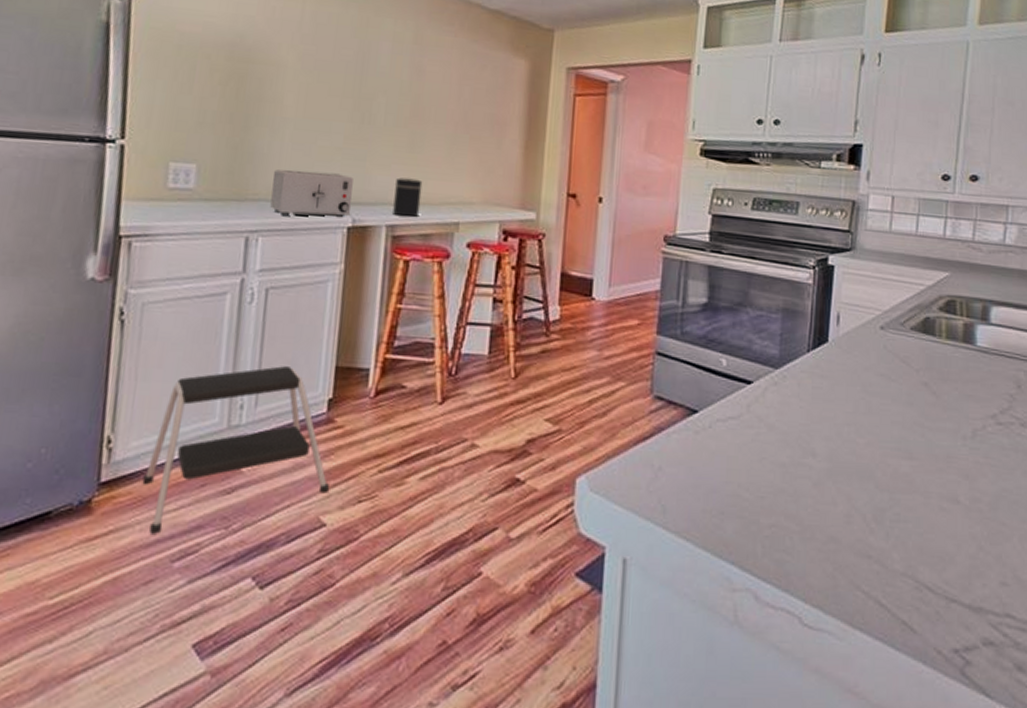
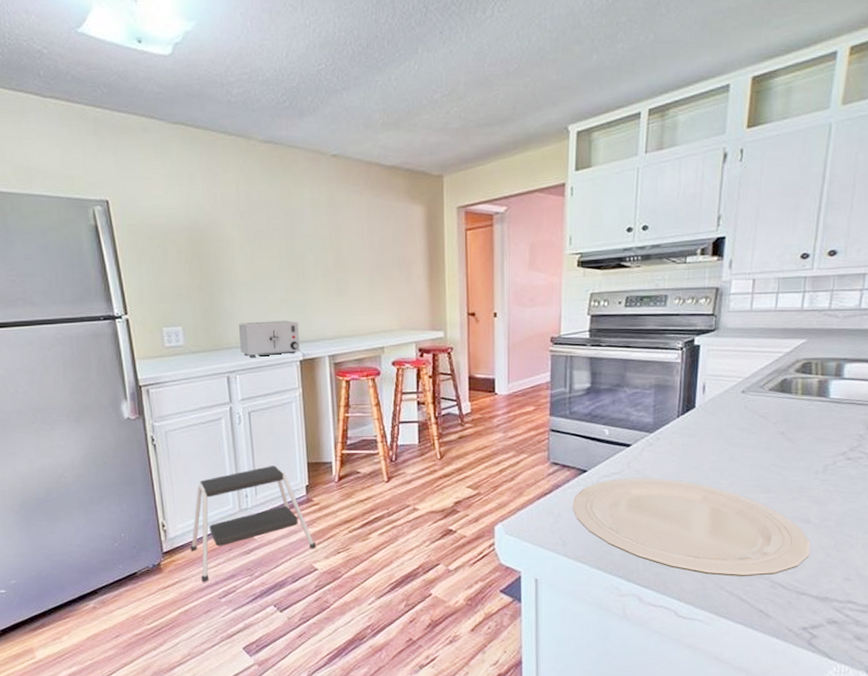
cylinder: present [393,177,423,217] -> none [331,317,353,347]
plate: none [677,425,960,572] -> present [572,477,810,576]

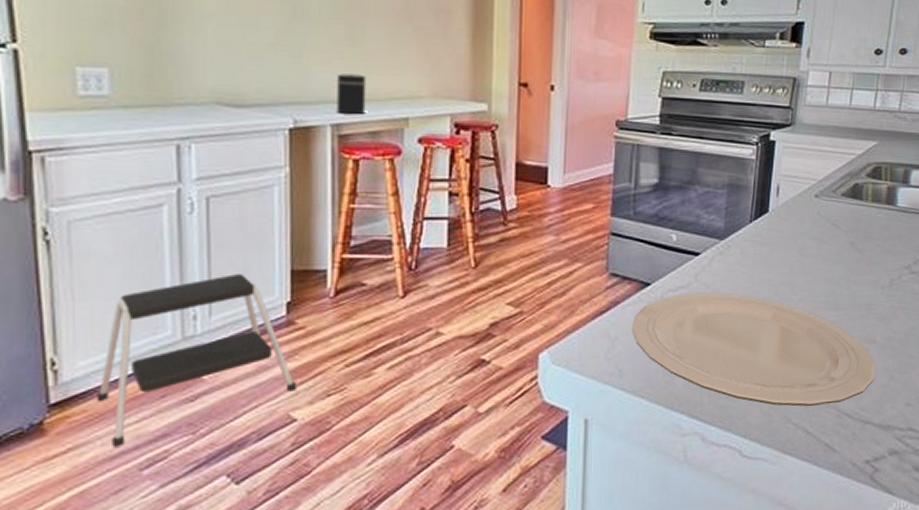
toaster: present [238,320,301,358] -> none [199,69,291,121]
cylinder: none [331,317,353,347] -> present [337,73,367,114]

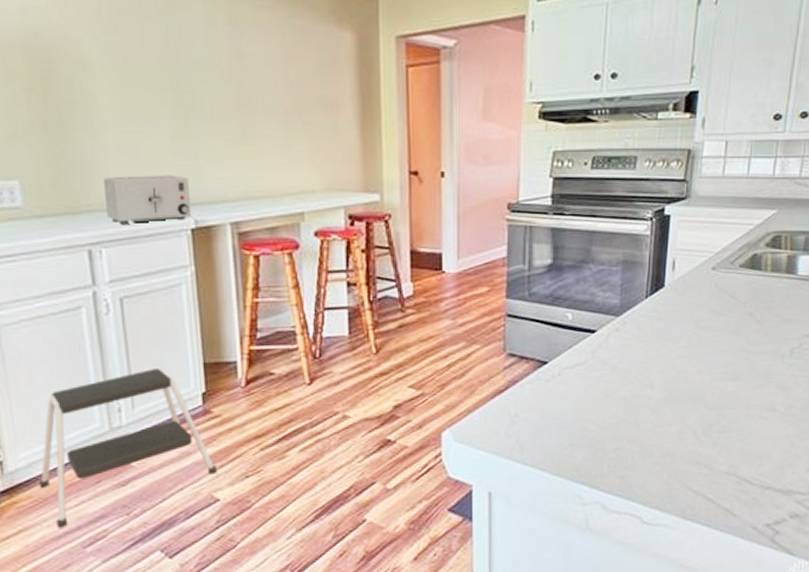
toaster: none [199,69,291,121] -> present [102,175,192,225]
cylinder: present [337,73,367,114] -> none [233,172,262,211]
plate: present [632,292,876,407] -> none [531,368,776,475]

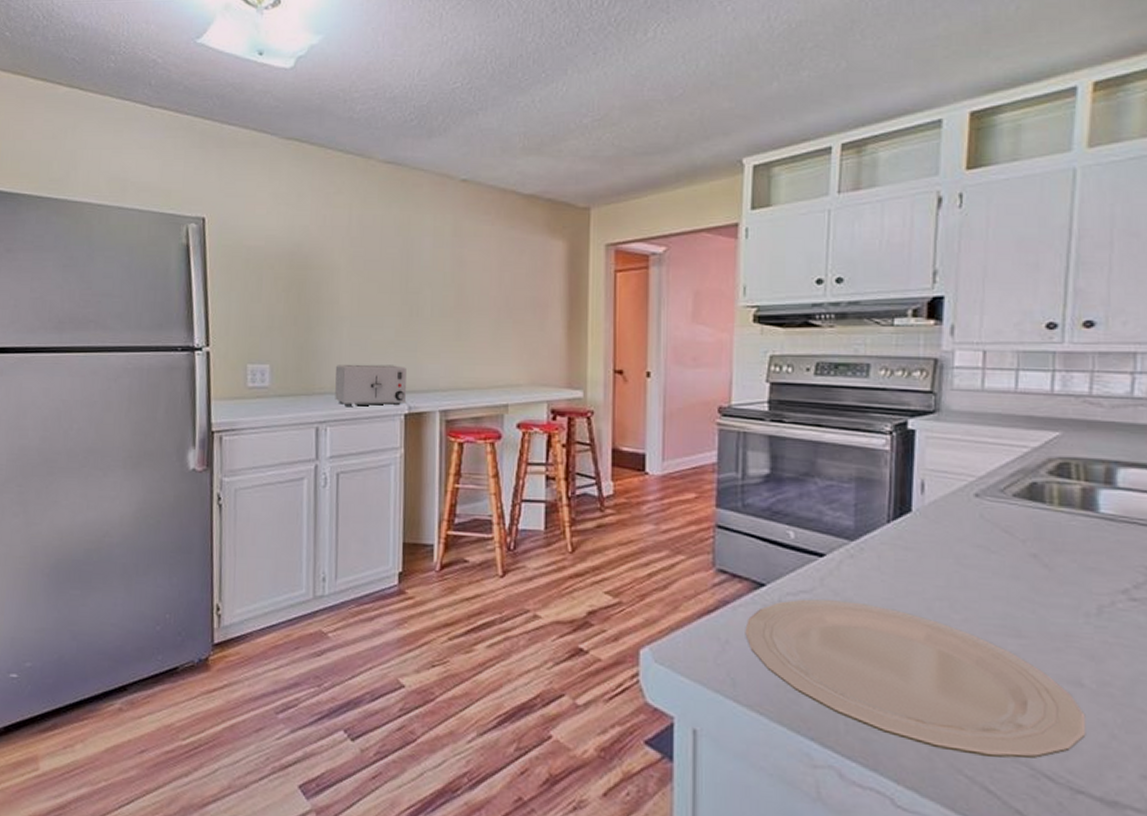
step stool: present [39,368,216,528] -> none [247,543,405,689]
plate: none [531,368,776,475] -> present [745,599,1086,759]

